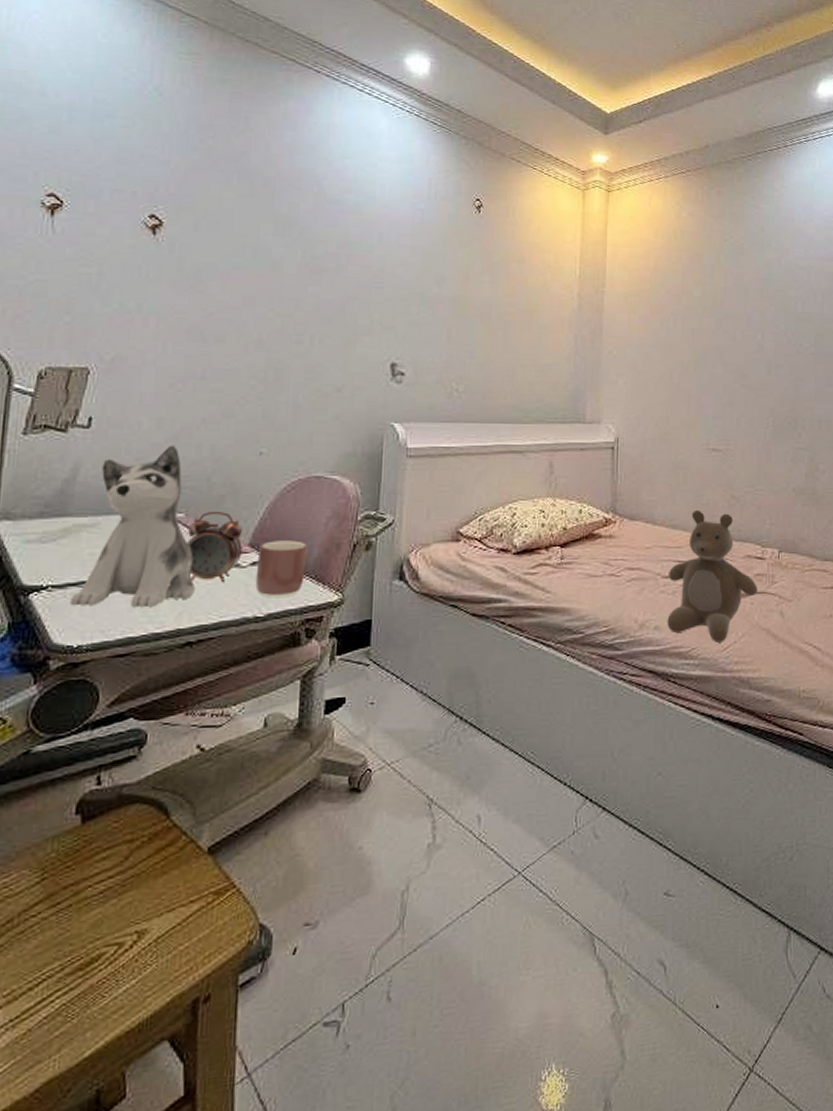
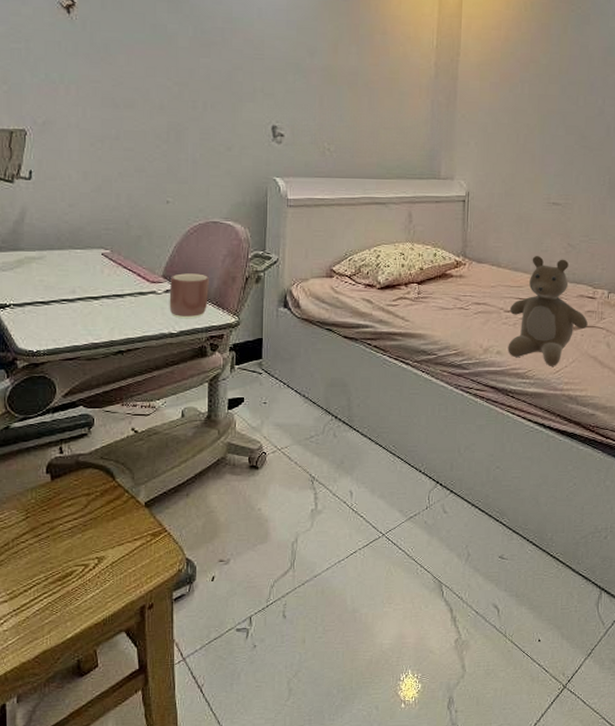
plush toy: present [70,445,195,608] -> none [28,194,122,324]
alarm clock: present [187,511,243,583] -> none [114,248,157,306]

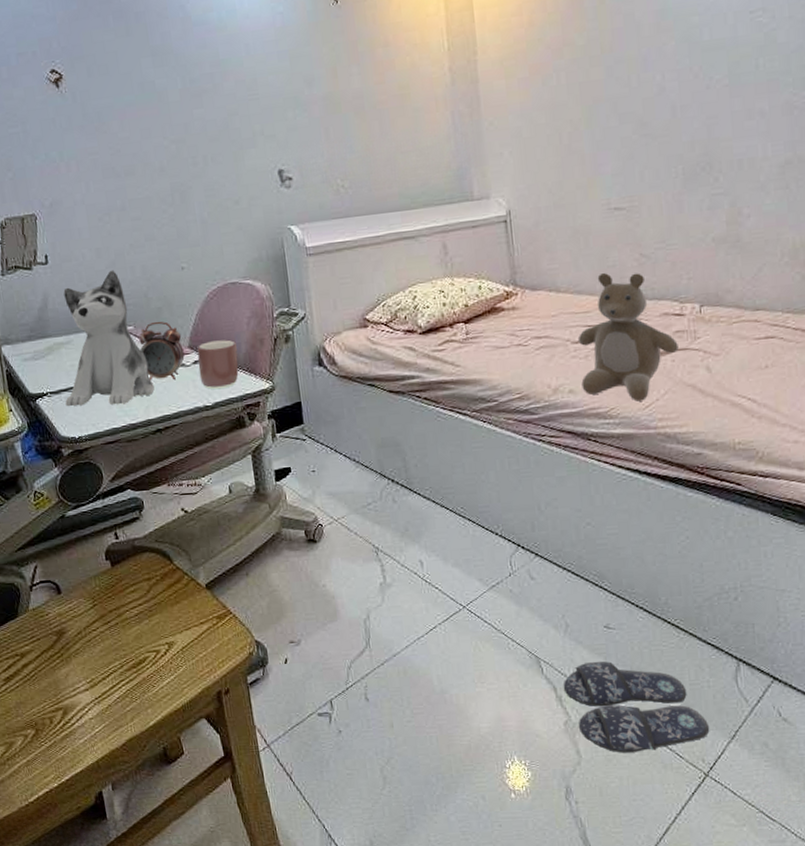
plush toy: none [28,194,122,324] -> present [63,269,155,407]
alarm clock: none [114,248,157,306] -> present [139,321,185,381]
slippers: none [459,586,571,668] -> present [564,661,709,753]

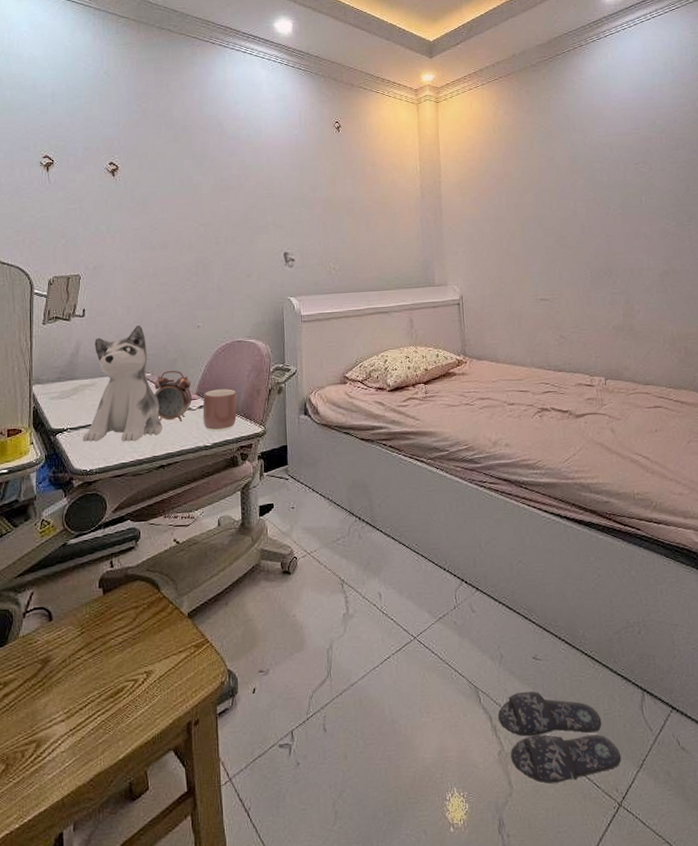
teddy bear: present [577,272,679,401] -> none [512,348,590,455]

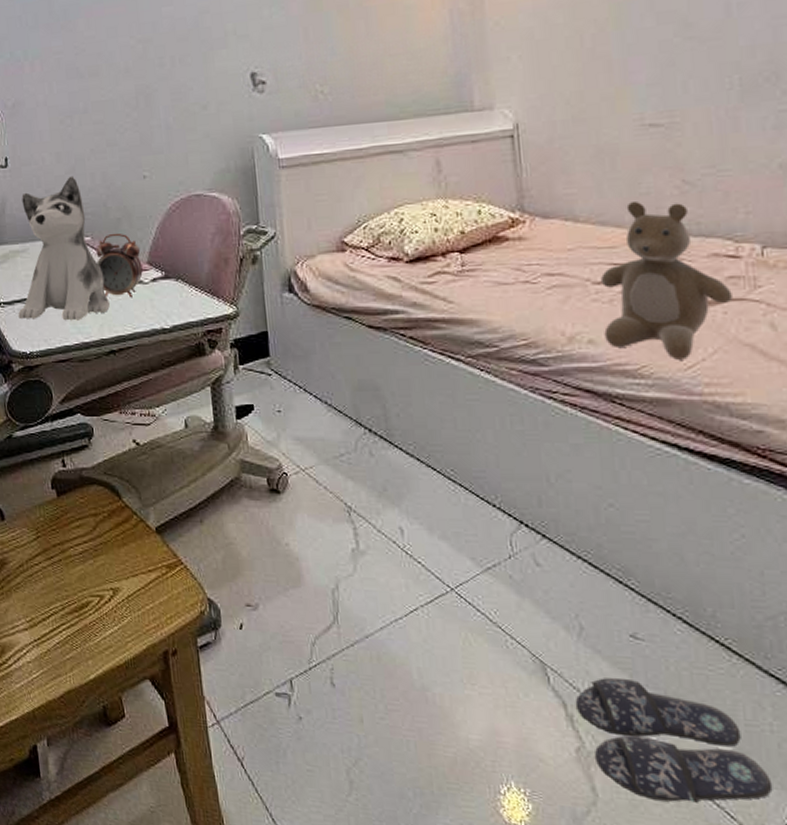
mug: present [202,389,238,432] -> none [156,257,201,312]
teddy bear: none [512,348,590,455] -> present [600,200,733,360]

